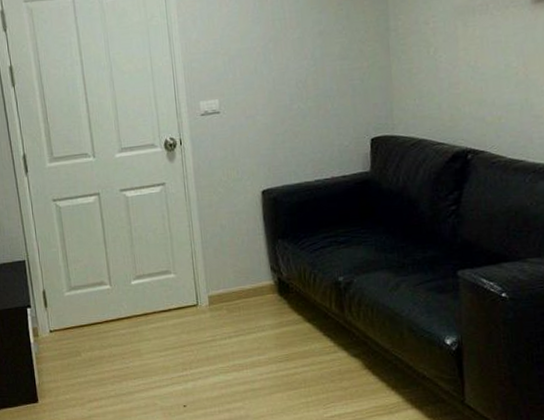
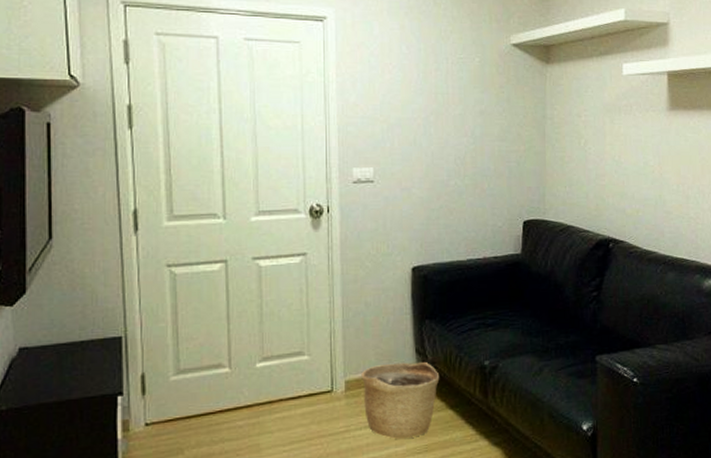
basket: none [222,278,296,348] -> present [361,361,440,439]

